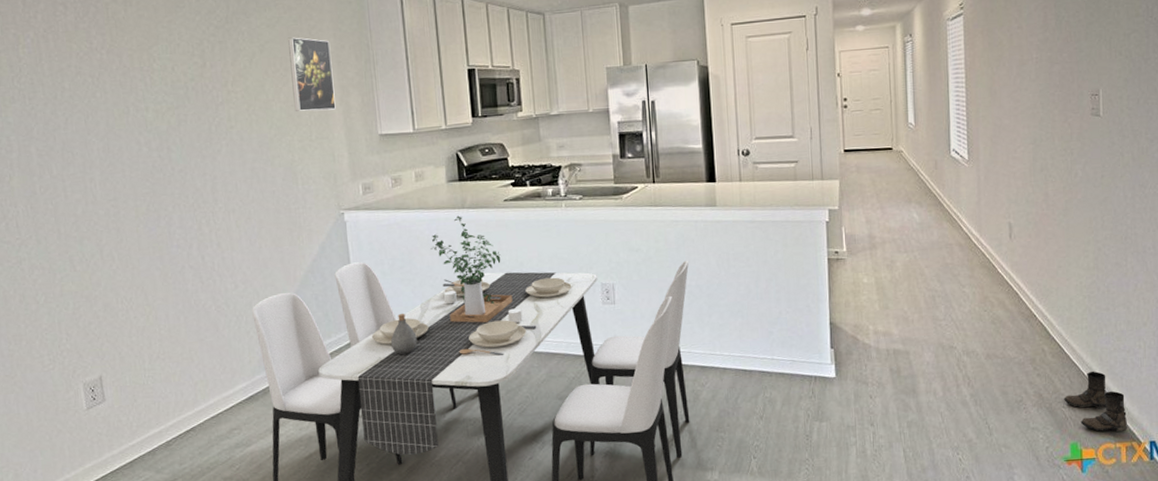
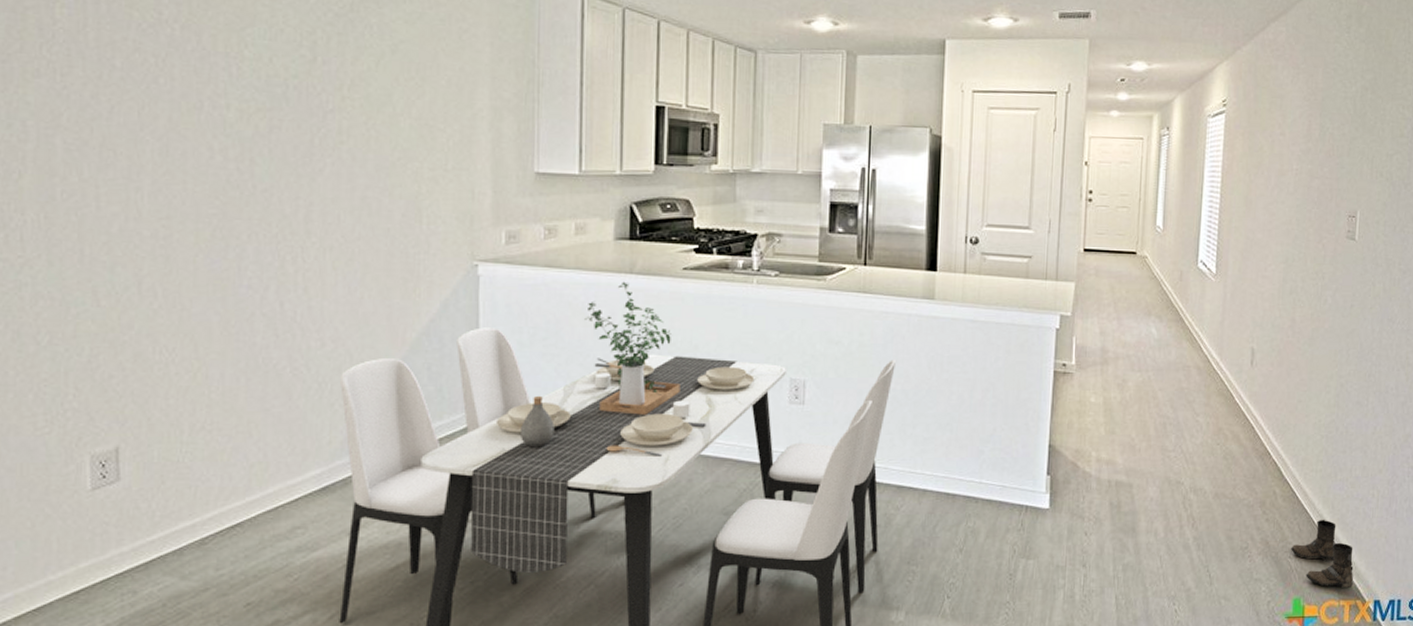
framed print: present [288,37,336,111] -> none [428,39,485,136]

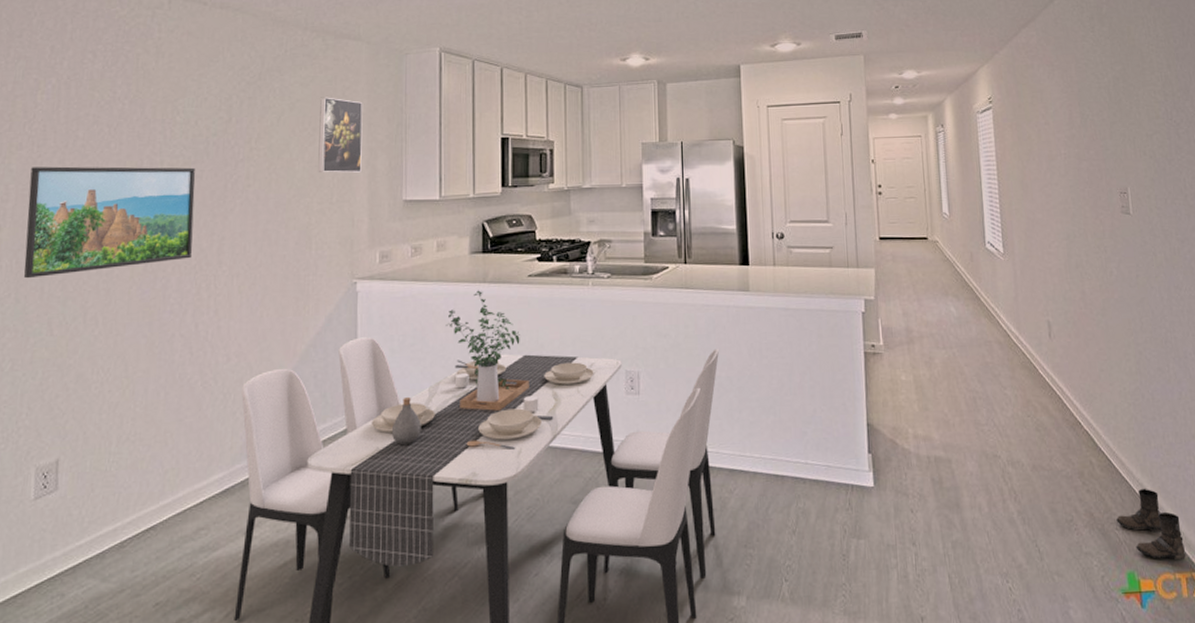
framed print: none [54,100,273,238] -> present [23,166,196,279]
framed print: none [428,39,485,136] -> present [318,97,363,173]

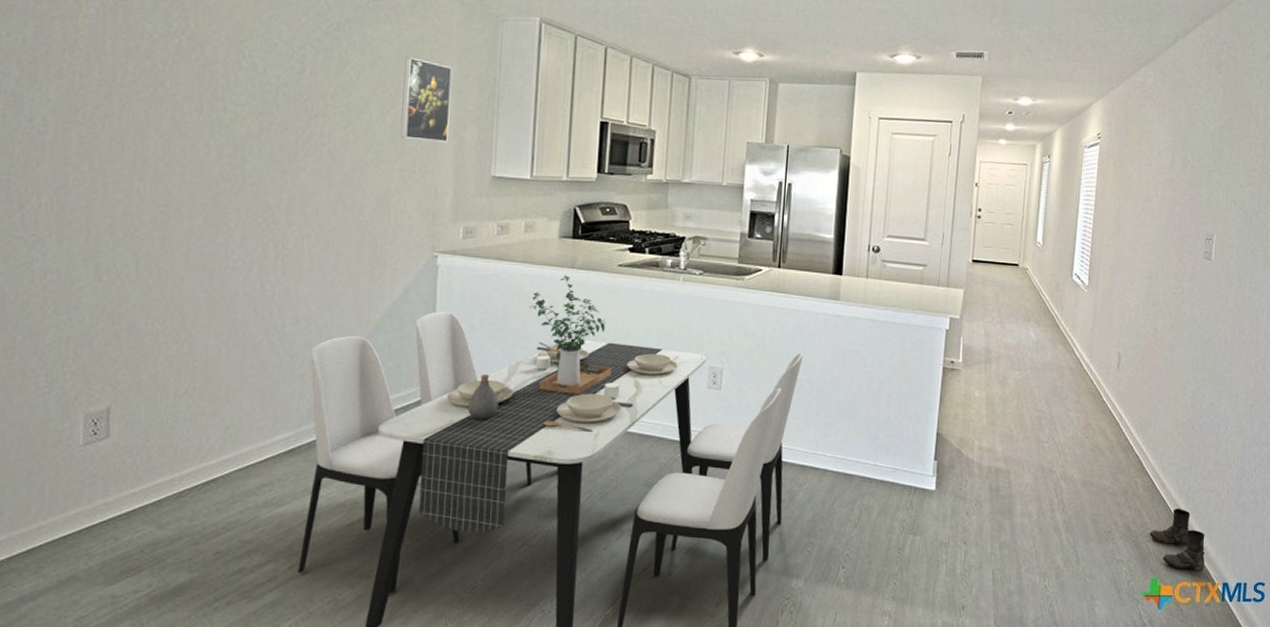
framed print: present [23,166,196,279] -> none [66,99,263,220]

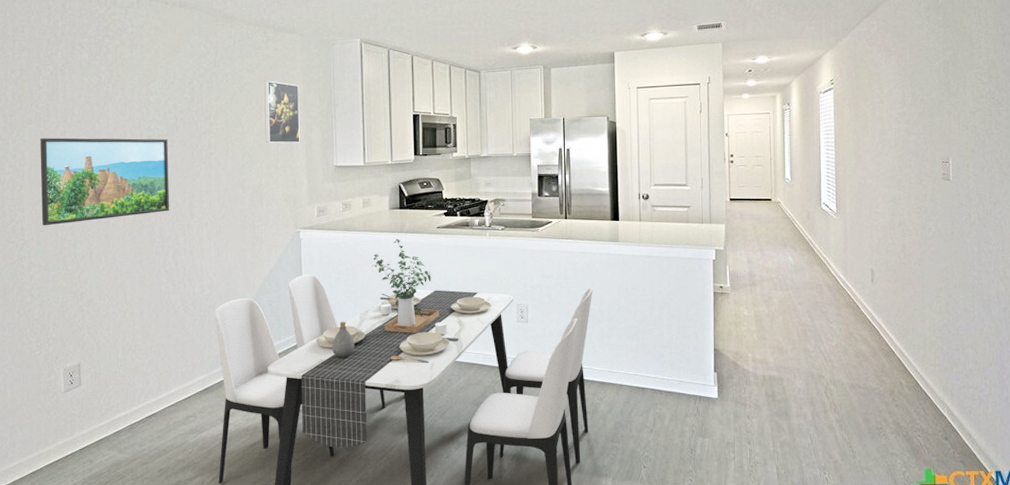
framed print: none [66,99,263,220] -> present [40,138,169,226]
boots: present [1149,508,1205,572] -> none [919,404,975,462]

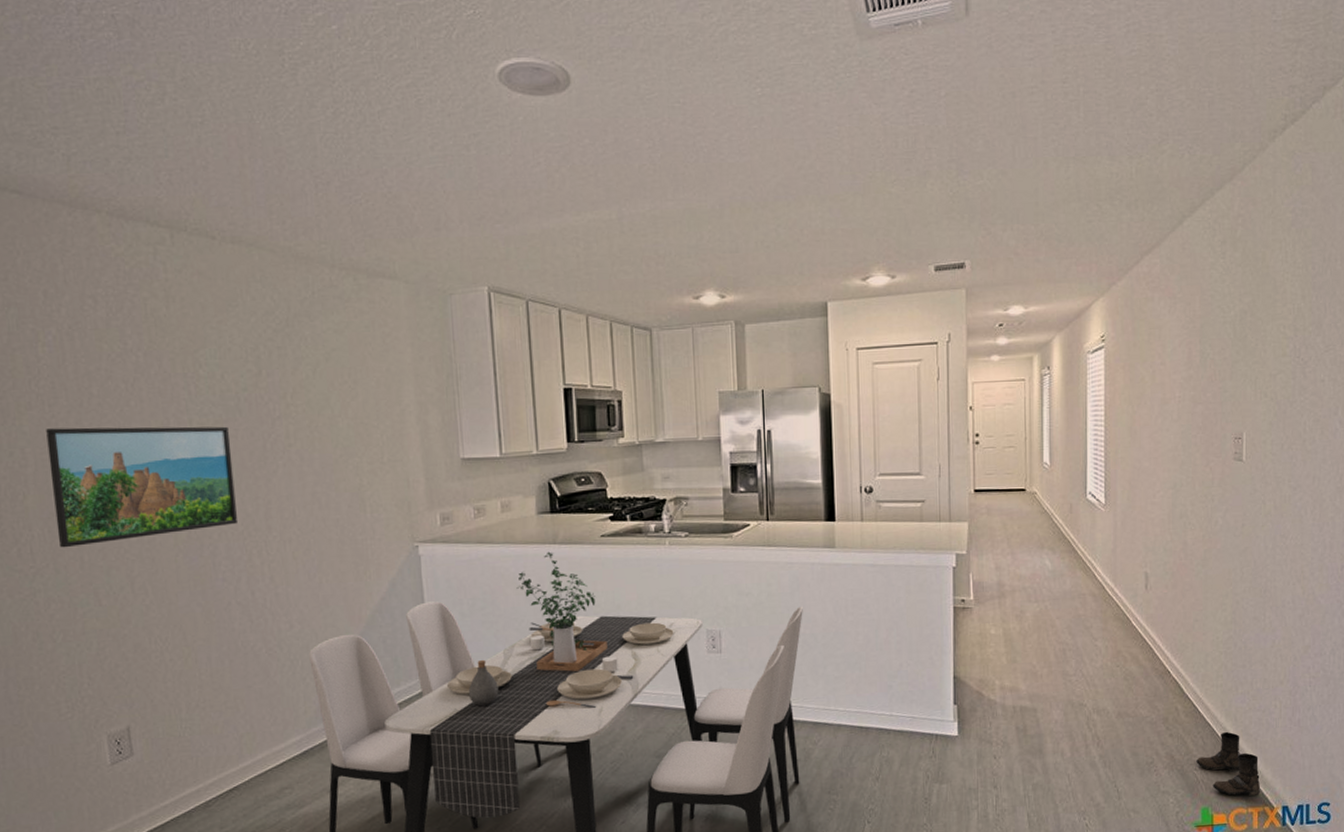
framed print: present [264,81,300,144] -> none [358,345,412,430]
boots: none [919,404,975,462] -> present [1196,731,1260,797]

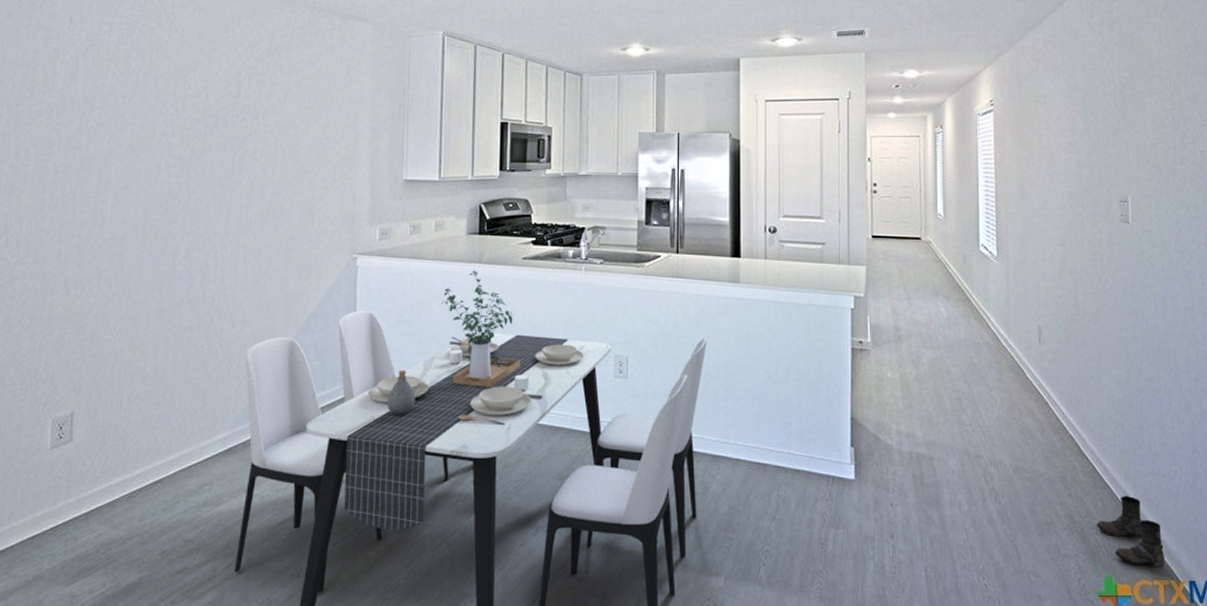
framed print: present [46,426,237,548] -> none [42,134,205,240]

